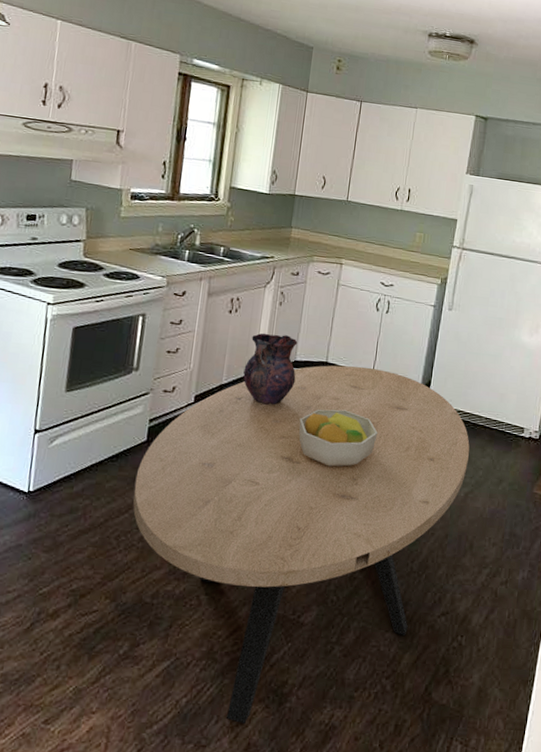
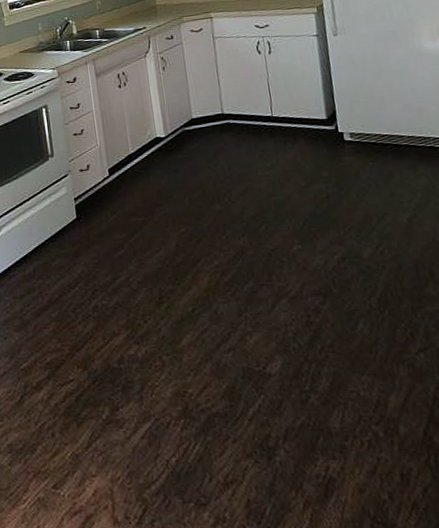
dining table: present [133,365,470,725] -> none [75,109,403,481]
vase: present [243,333,298,405] -> none [145,96,198,166]
fruit bowl: present [298,409,378,467] -> none [211,156,295,215]

